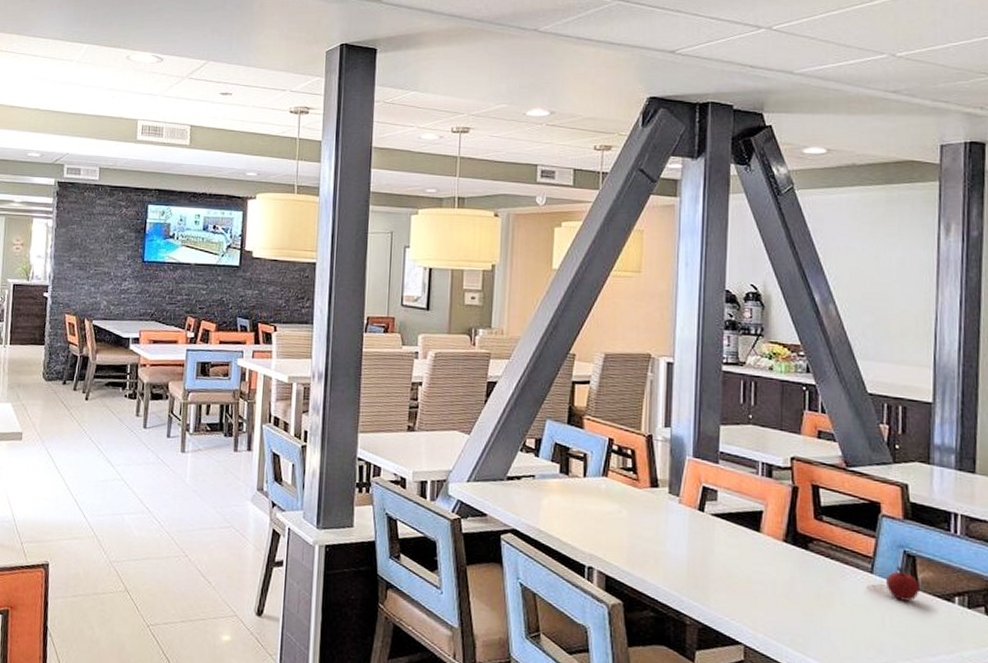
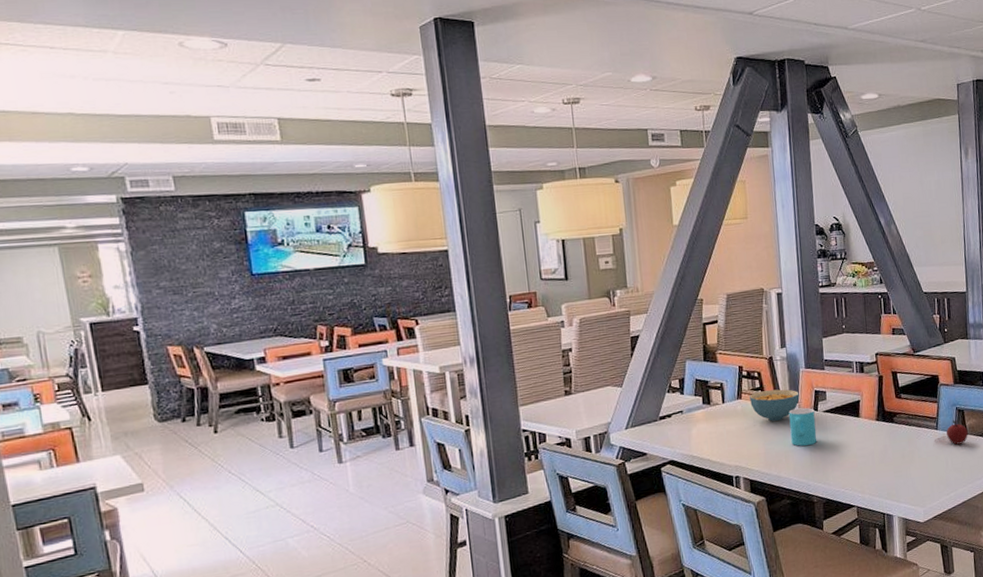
cereal bowl: none [617,472,682,513] -> present [748,389,800,421]
cup: none [664,502,700,552] -> present [788,407,817,446]

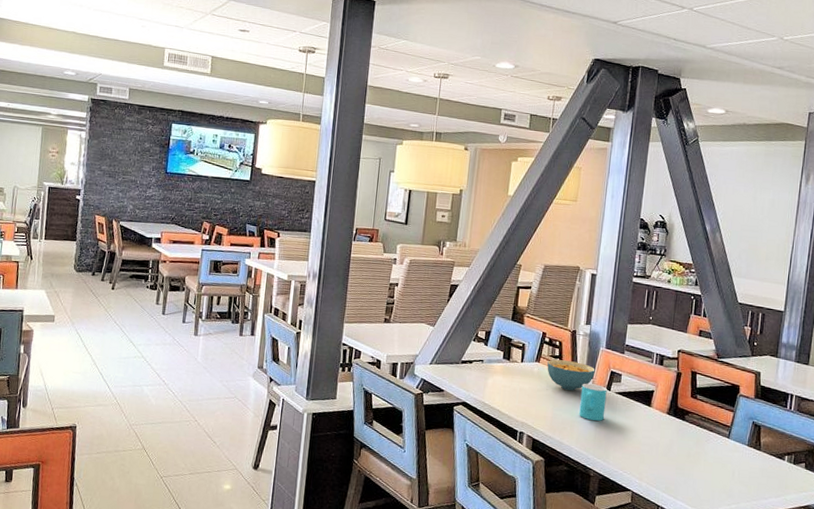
apple: present [946,420,968,445] -> none [738,433,761,459]

